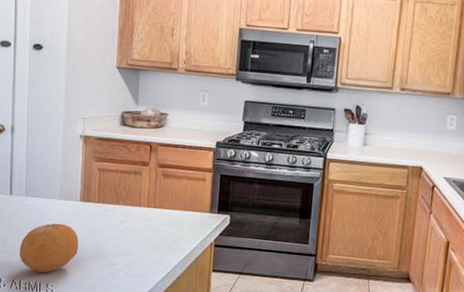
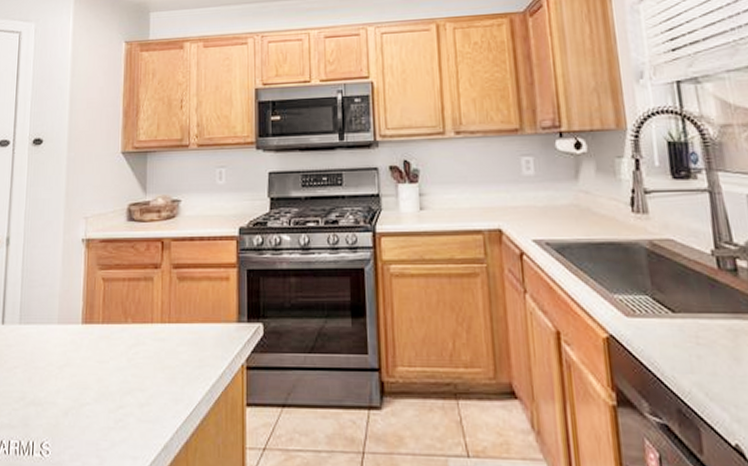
fruit: present [19,223,79,273] -> none [9,356,81,427]

